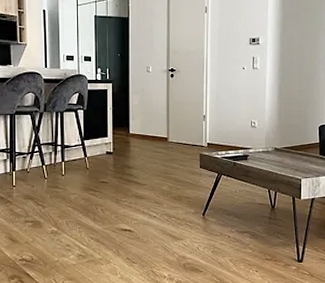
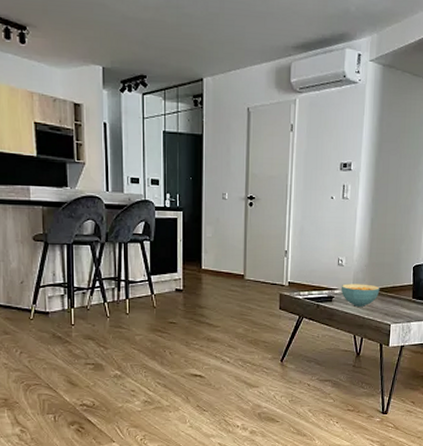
cereal bowl: none [254,143,290,164] -> present [341,284,380,307]

